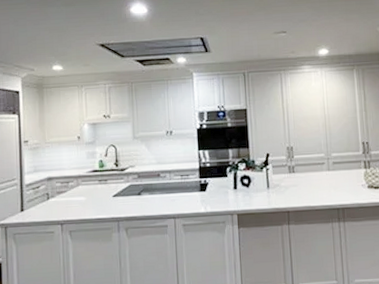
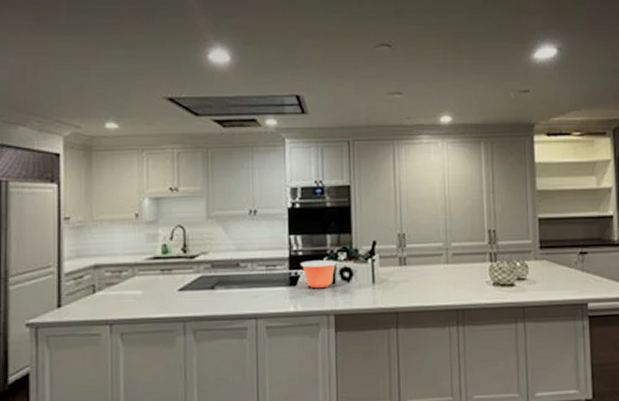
mixing bowl: none [209,170,238,194] -> present [301,260,337,289]

